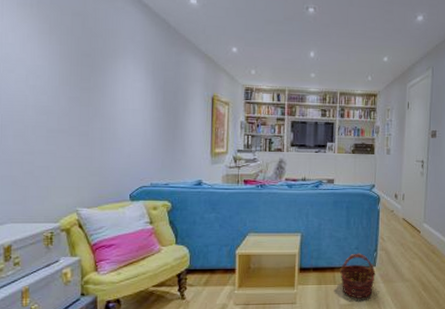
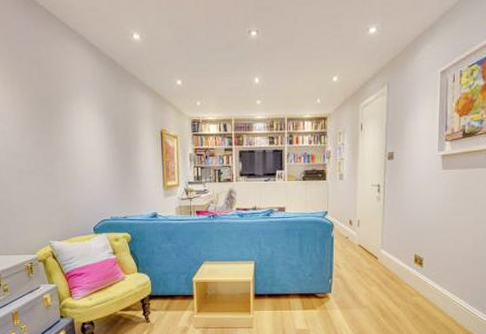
basket: present [340,253,376,298] -> none [295,280,331,324]

